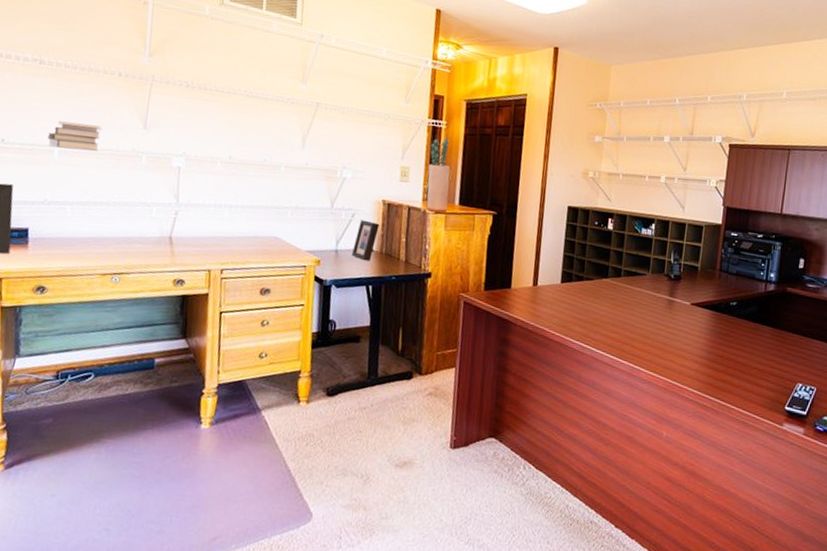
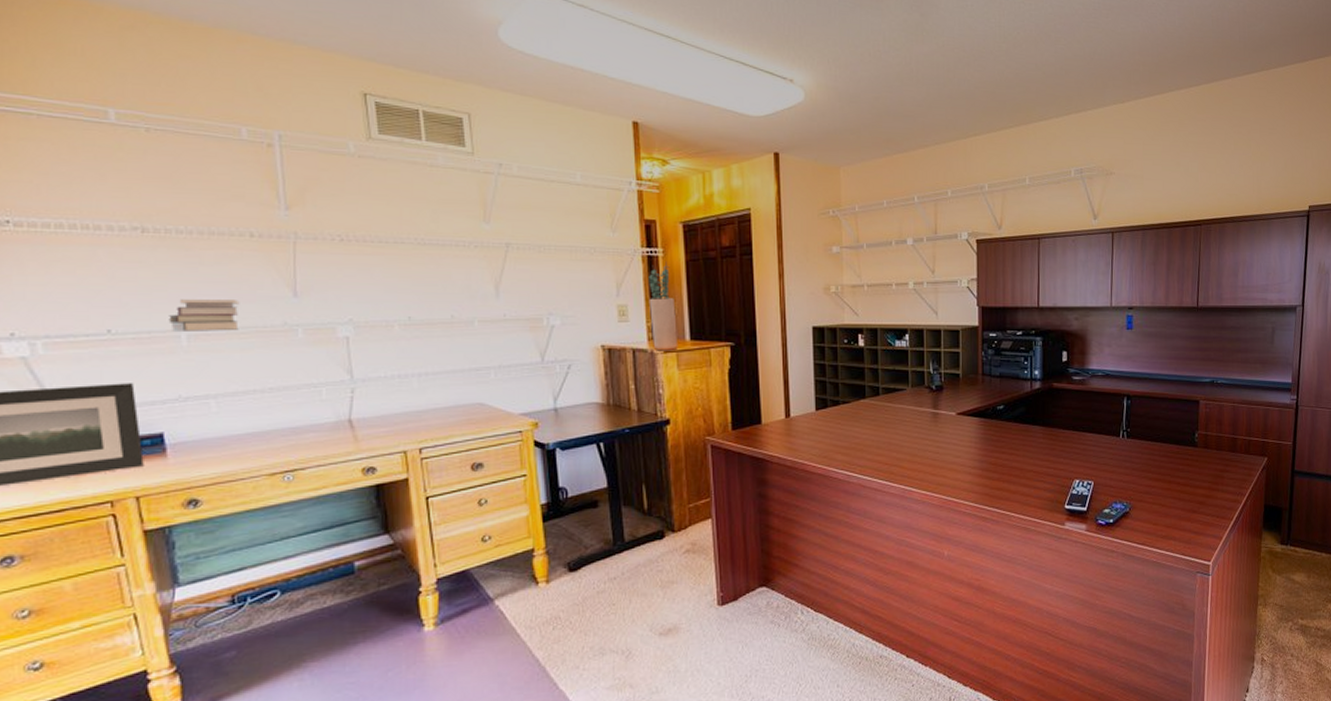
picture frame: present [352,219,380,261] -> none [575,370,602,416]

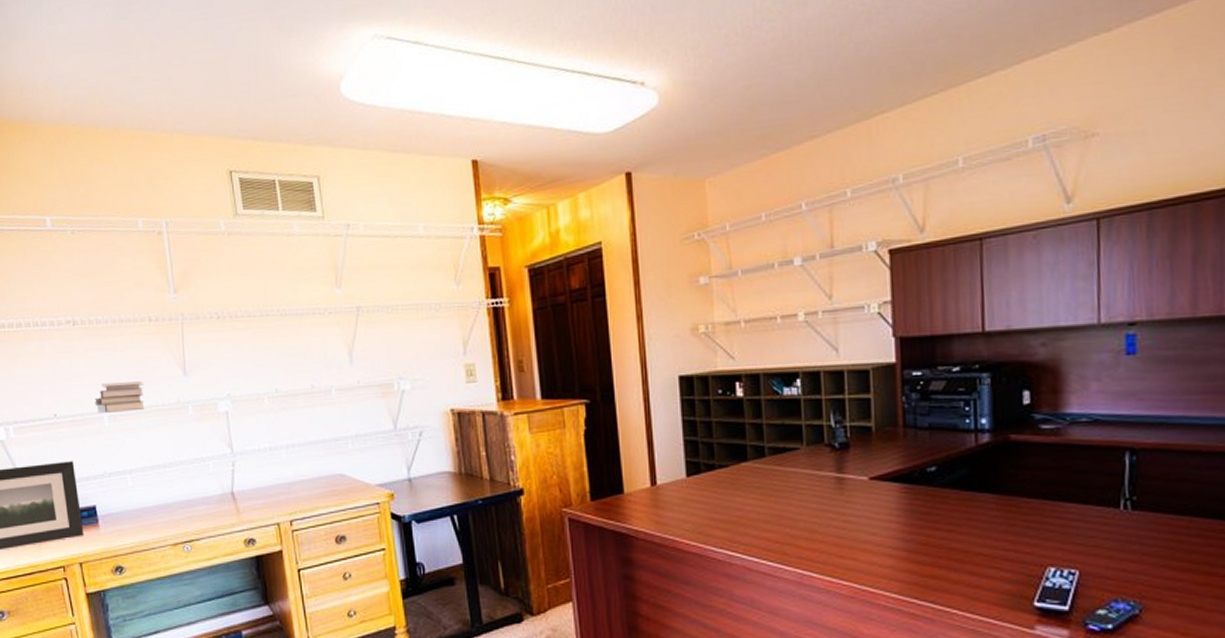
vase: present [649,261,679,351] -> none [495,311,529,413]

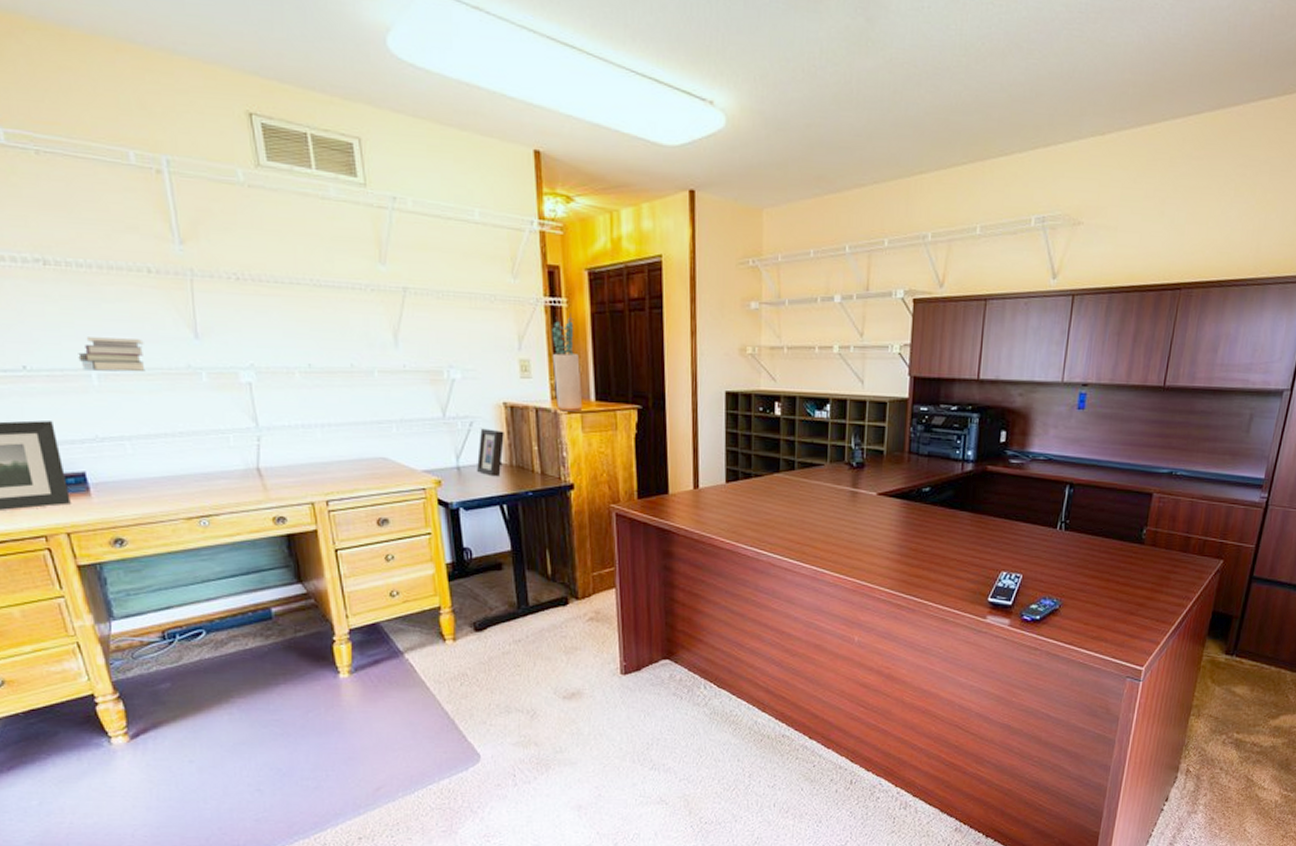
picture frame: none [427,437,453,486] -> present [477,428,504,477]
vase: none [495,311,529,413] -> present [552,312,583,412]

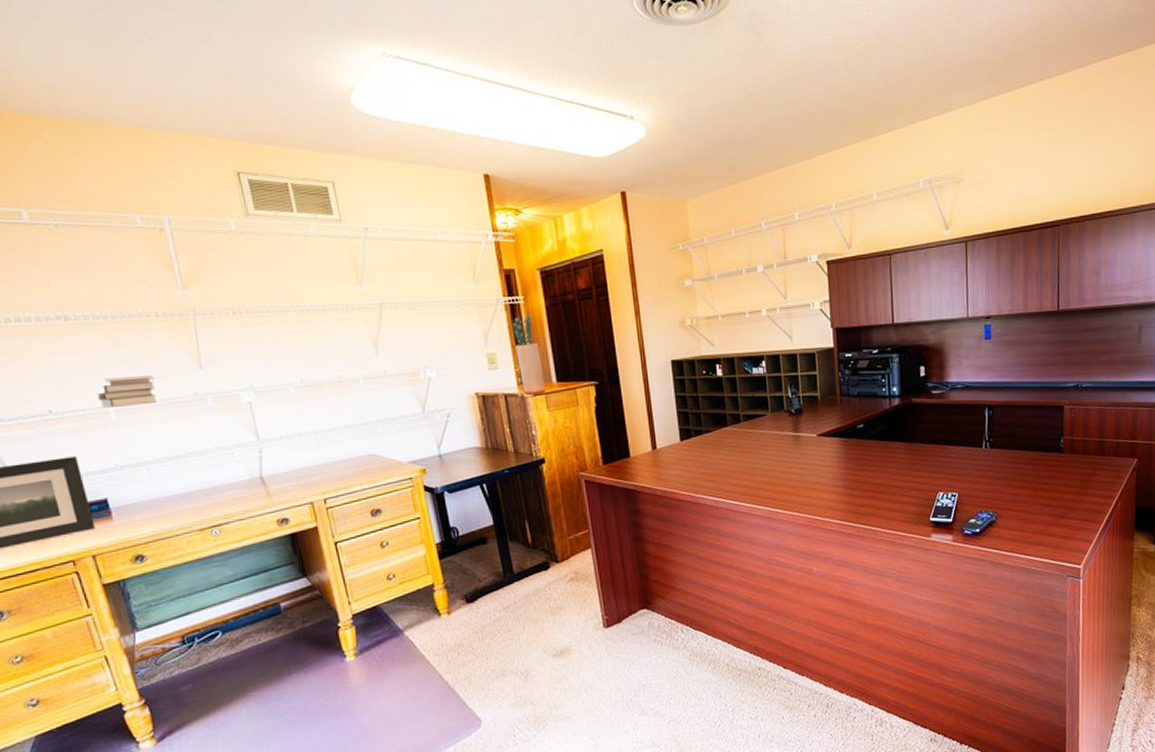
picture frame: present [477,428,504,477] -> none [456,418,479,460]

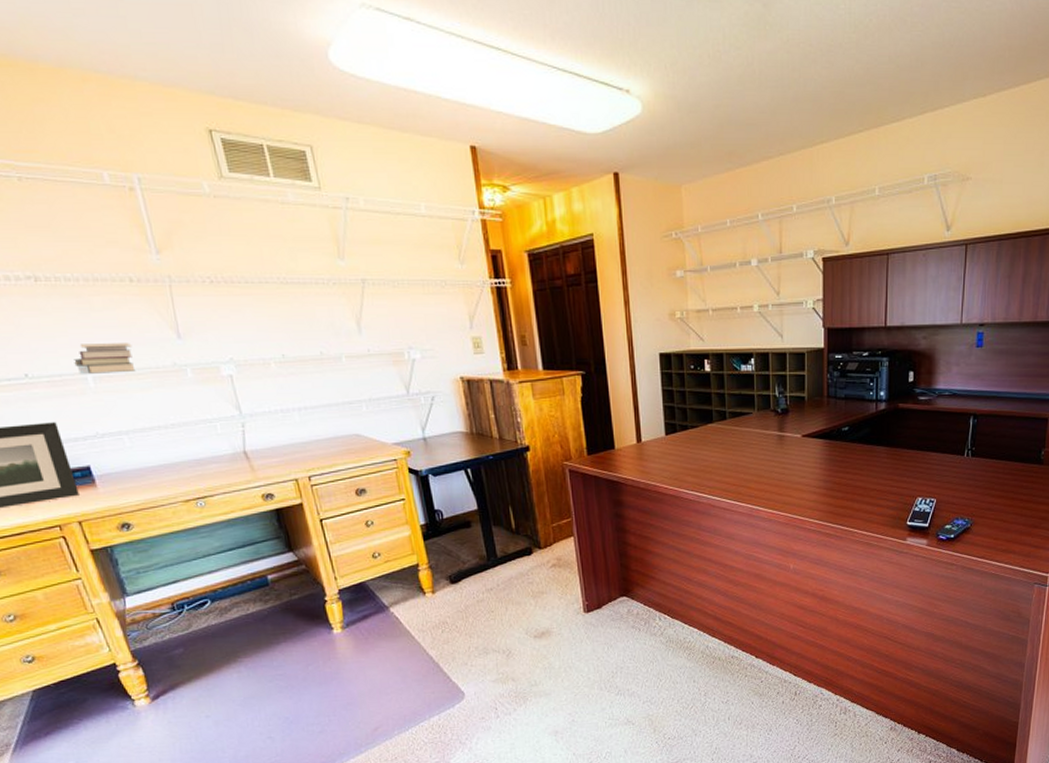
vase: present [513,308,546,395] -> none [499,292,532,381]

